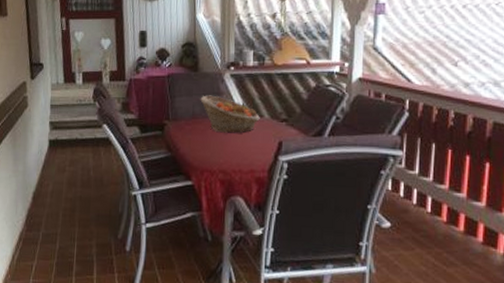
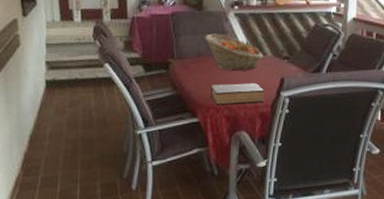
book: none [205,146,261,169] -> present [211,83,265,106]

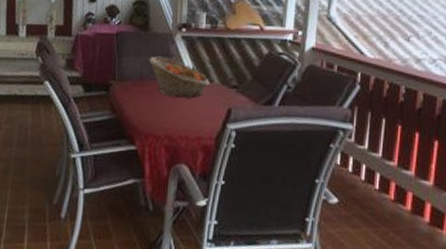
book: present [211,83,265,106] -> none [151,110,210,135]

